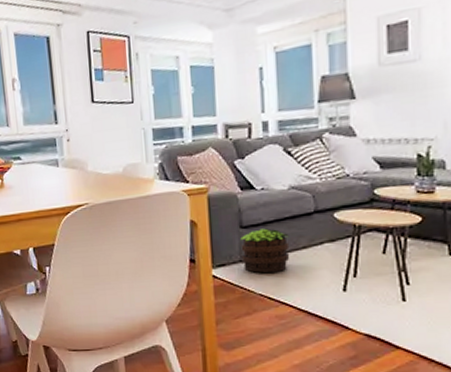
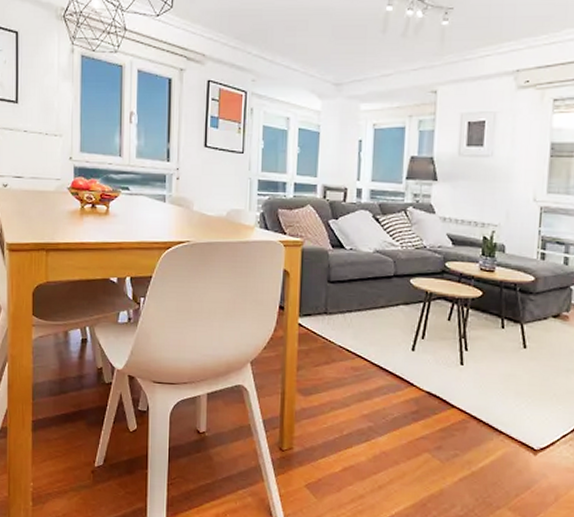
potted plant: present [240,228,290,273] -> none [326,285,370,327]

